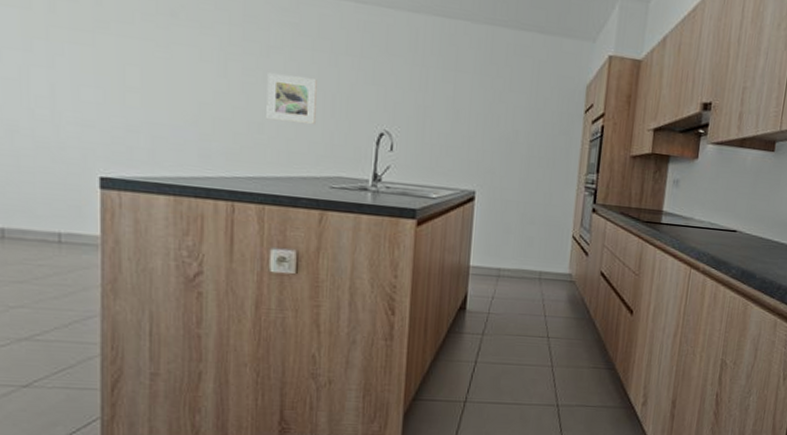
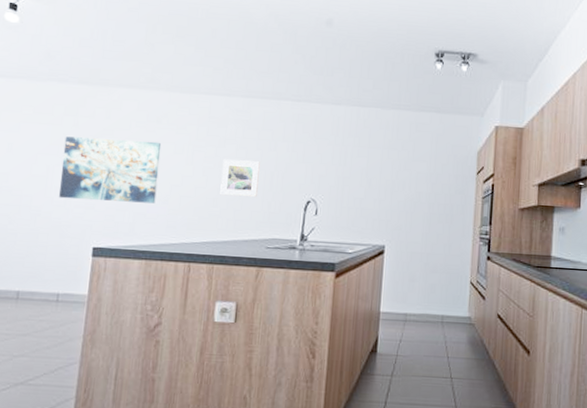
wall art: none [39,26,181,125] -> present [59,136,162,204]

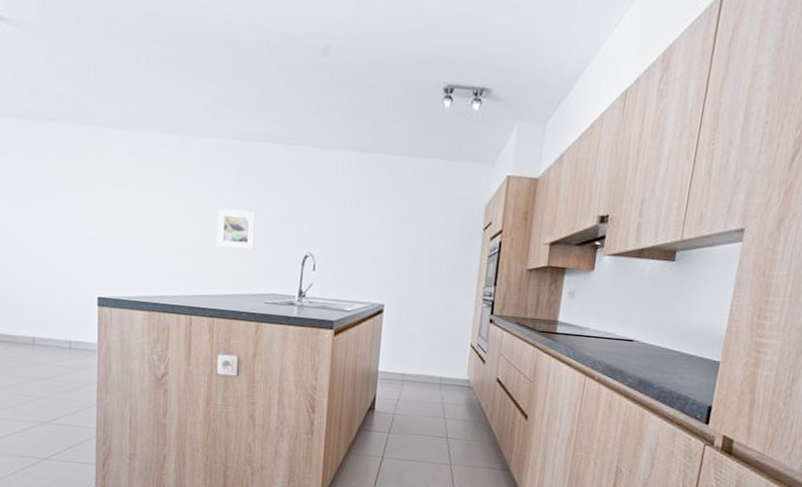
wall art: present [59,136,162,204] -> none [59,181,155,254]

